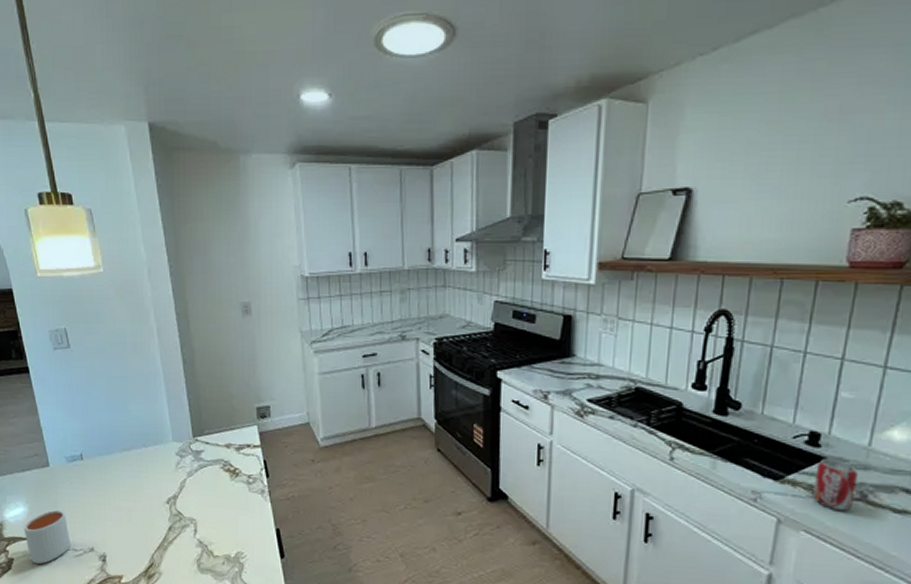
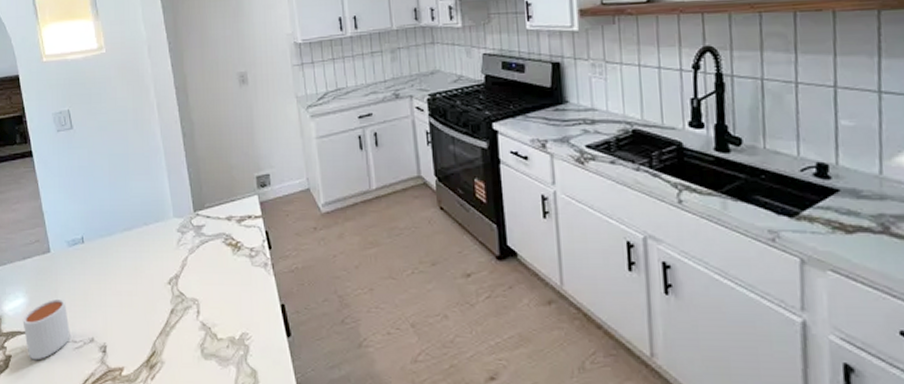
soda can: present [813,458,858,512] -> none [830,190,877,247]

